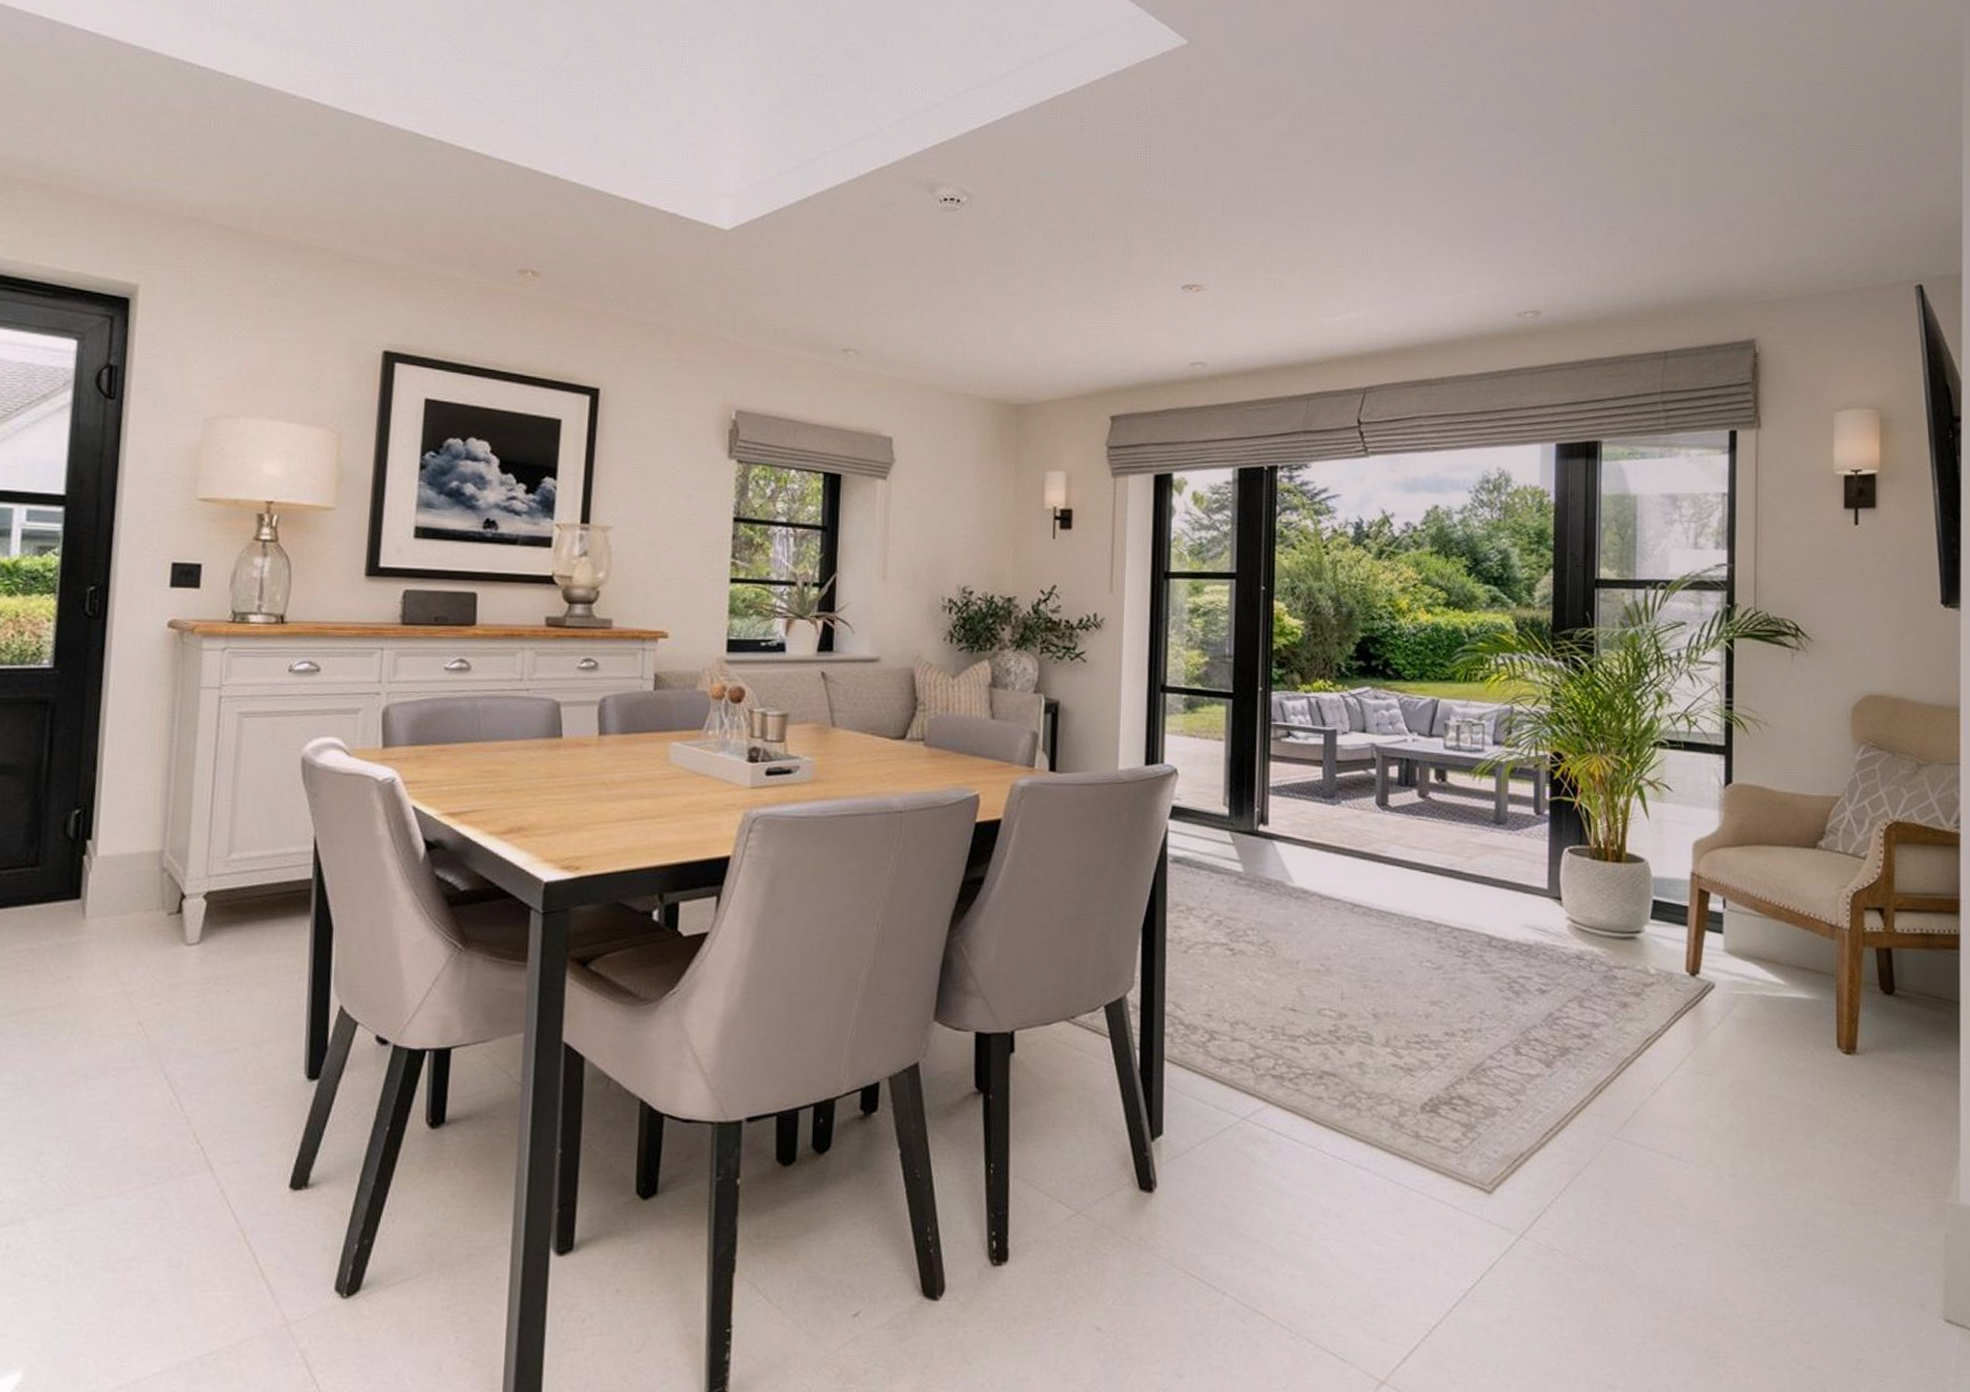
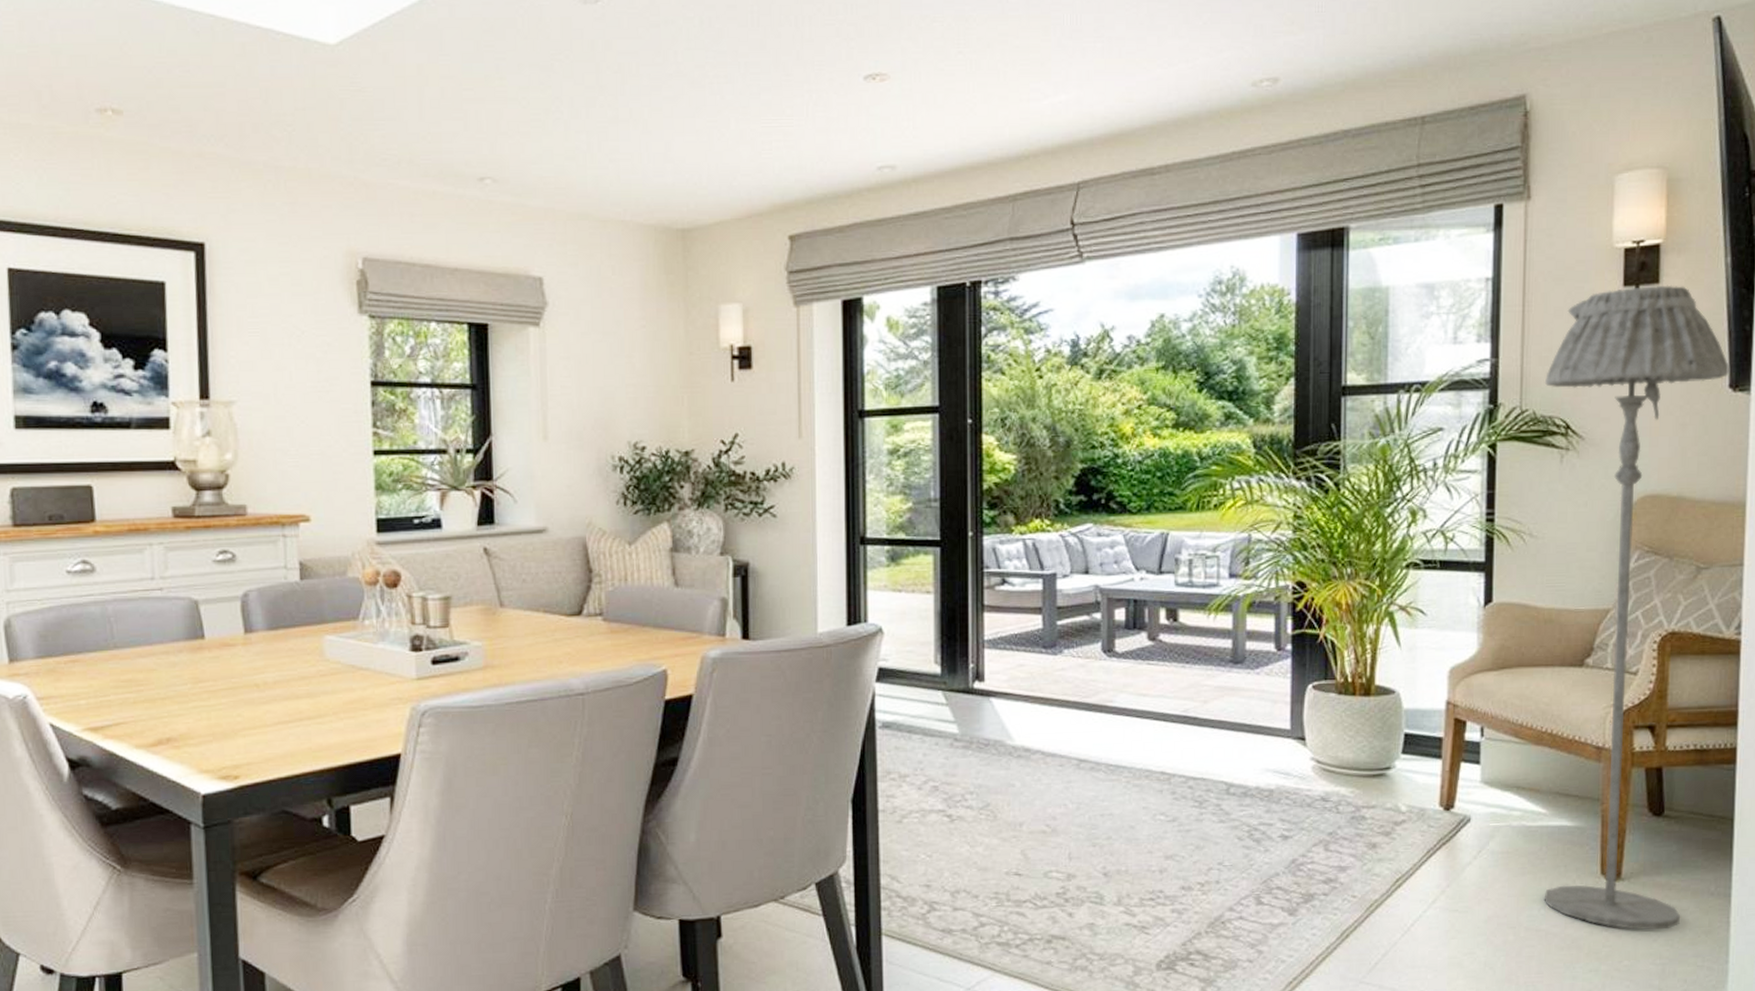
floor lamp: none [1776,510,1940,1105] -> present [1544,285,1729,930]

